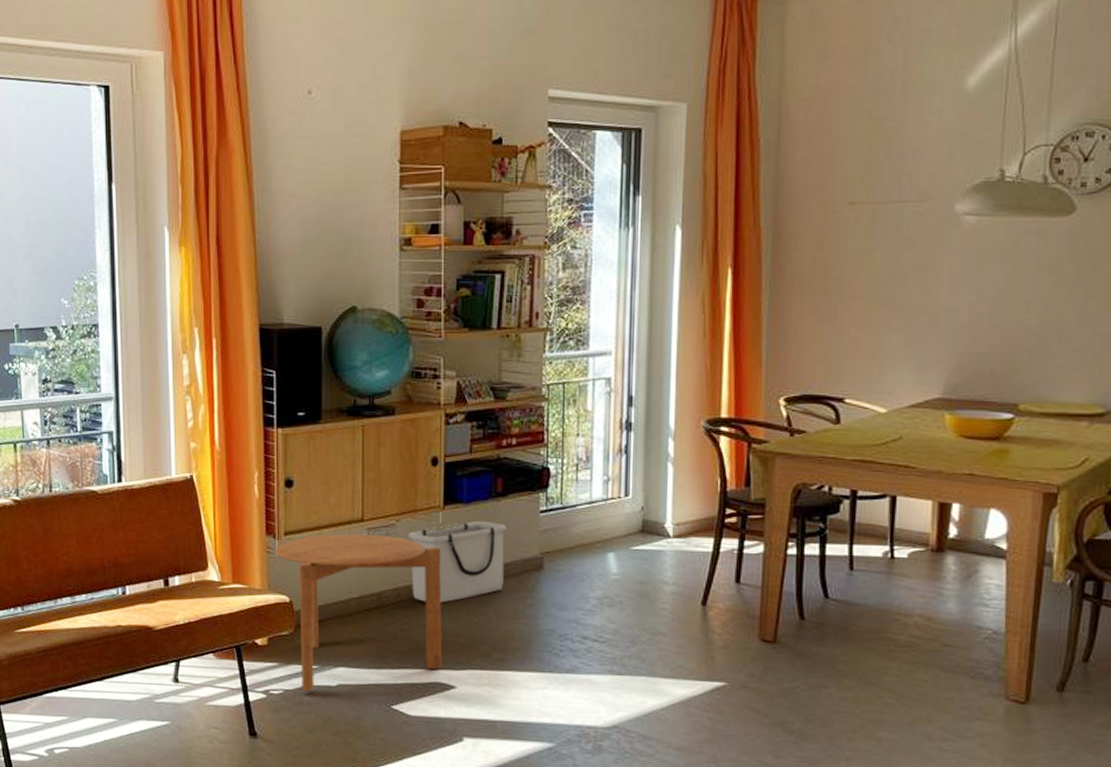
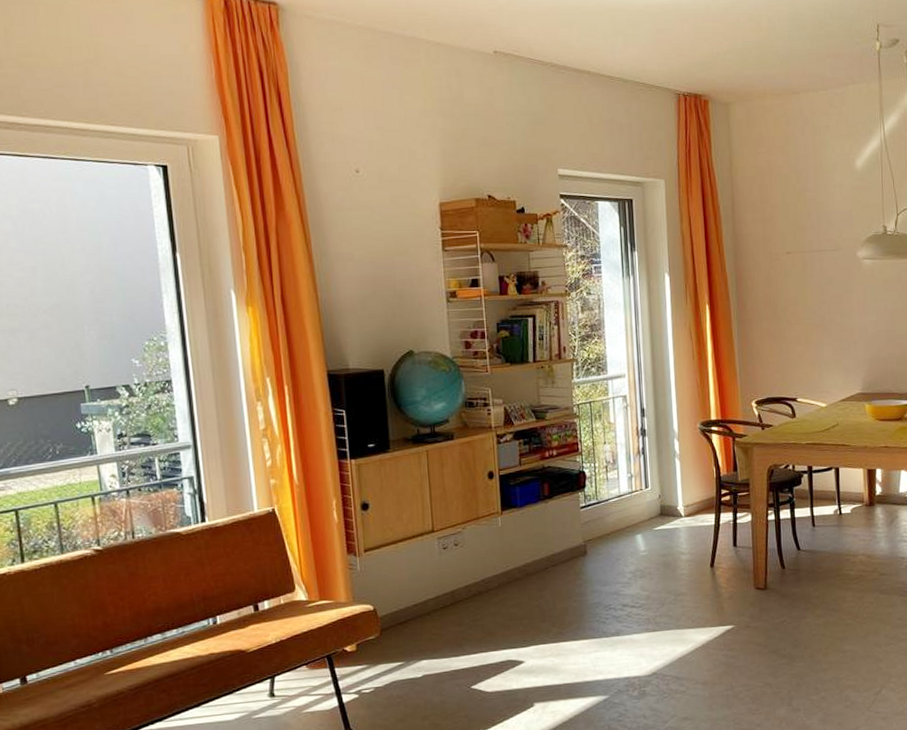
side table: present [275,533,443,692] -> none [356,541,512,687]
storage bin: present [408,520,506,603] -> none [473,520,556,594]

